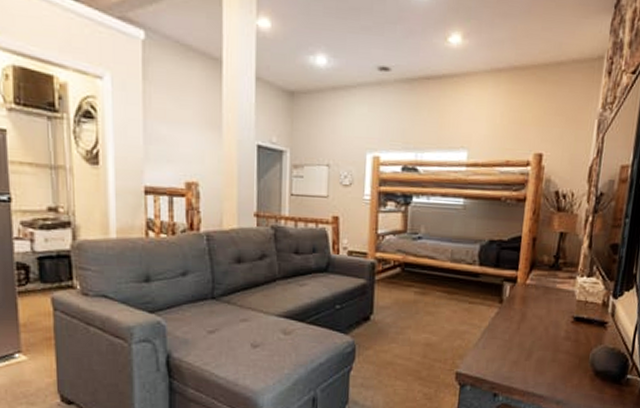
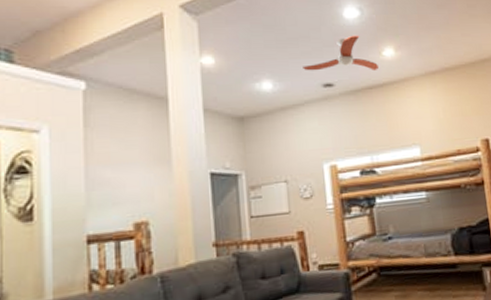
ceiling fan: none [360,13,441,59] -> present [303,35,379,71]

